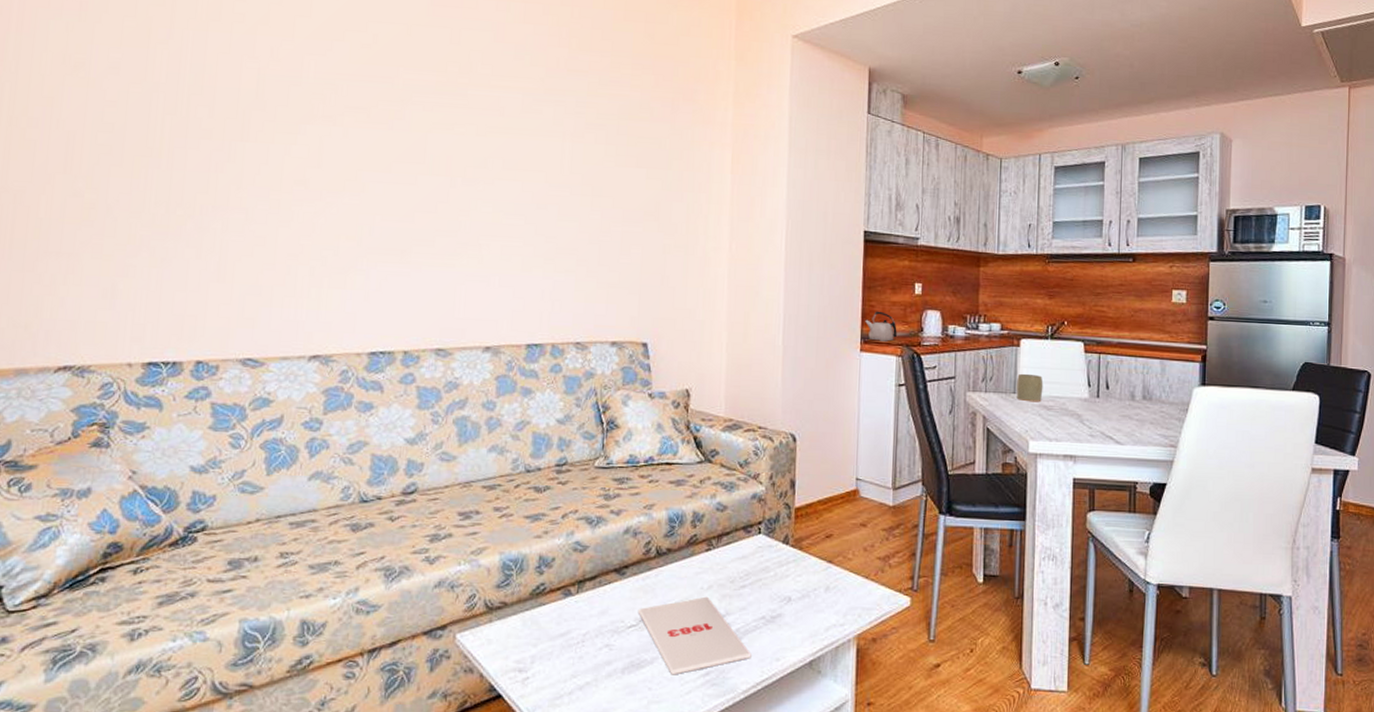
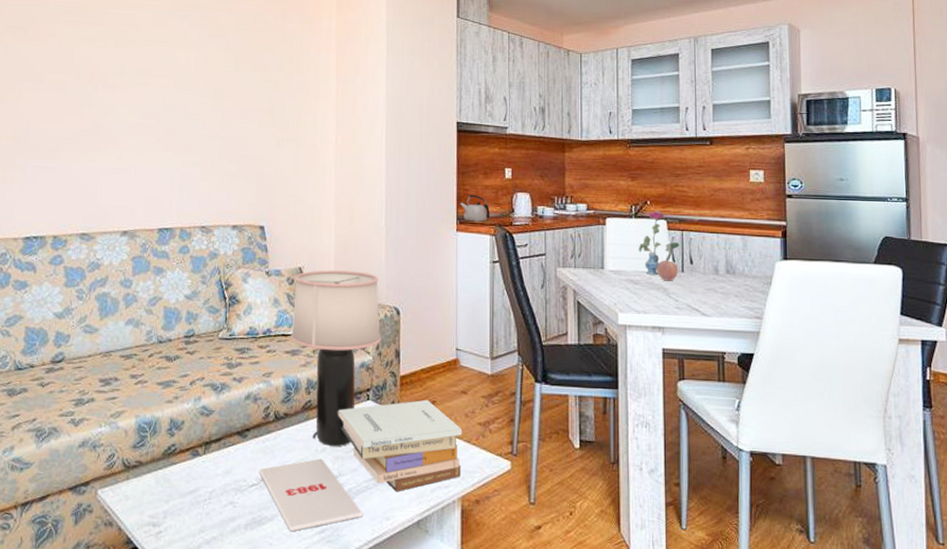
table lamp: none [676,392,776,583] -> present [291,270,382,446]
books: none [726,533,861,631] -> present [338,400,463,492]
mug: present [1016,373,1044,403] -> none [603,250,630,277]
vase: none [1053,332,1096,402] -> present [638,211,680,276]
fruit: none [1071,385,1094,407] -> present [656,260,679,281]

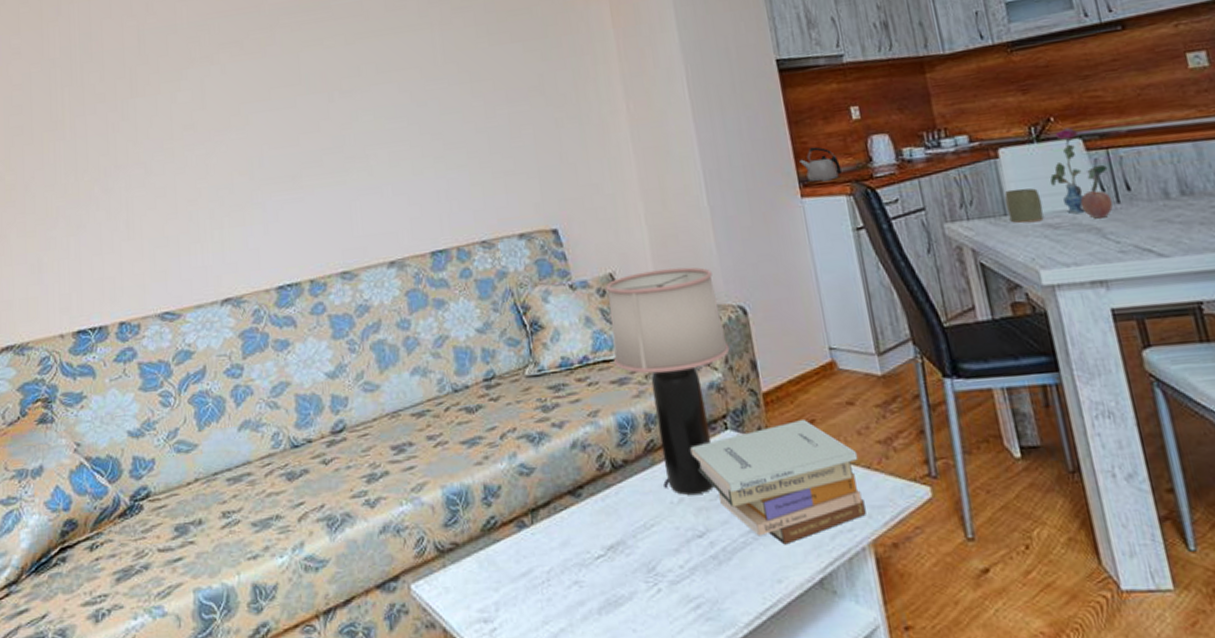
magazine: present [258,458,363,532] -> none [603,512,747,612]
mug: none [603,250,630,277] -> present [1004,188,1044,224]

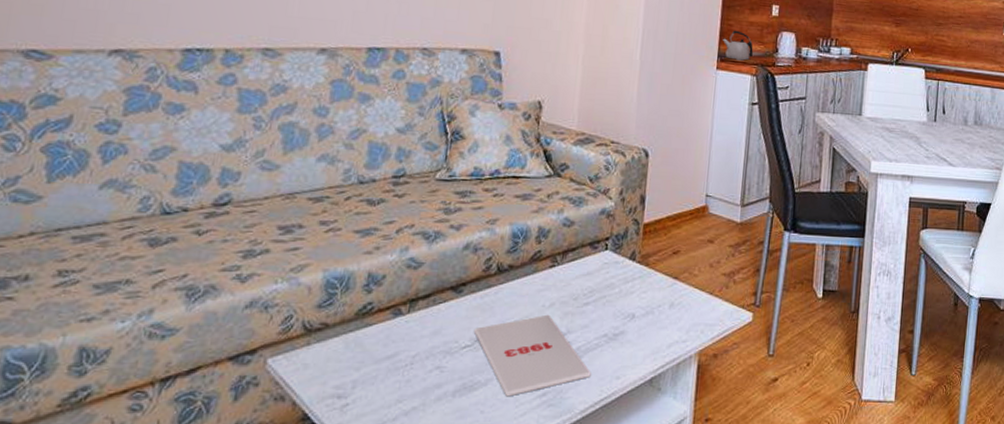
magazine: none [603,512,747,612] -> present [473,314,591,397]
table lamp: present [606,267,730,495] -> none [523,105,628,301]
books: present [690,420,866,545] -> none [571,250,706,349]
mug: present [1004,188,1044,224] -> none [861,96,887,125]
vase: present [1049,127,1108,215] -> none [895,59,935,125]
fruit: present [1080,190,1113,219] -> none [911,109,932,130]

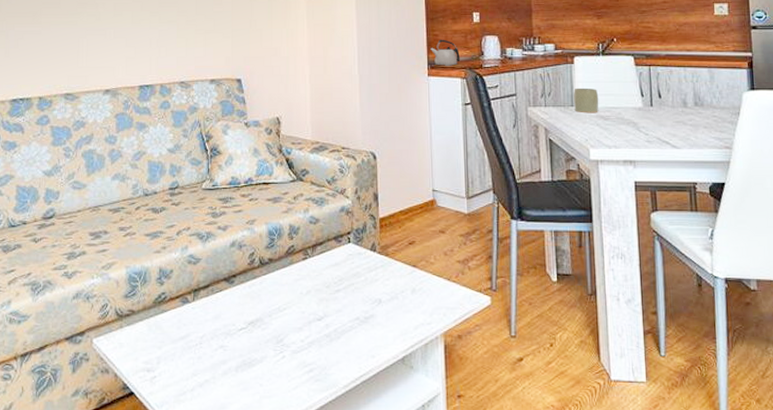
magazine: present [473,314,591,397] -> none [246,300,349,372]
mug: none [861,96,887,125] -> present [573,88,599,114]

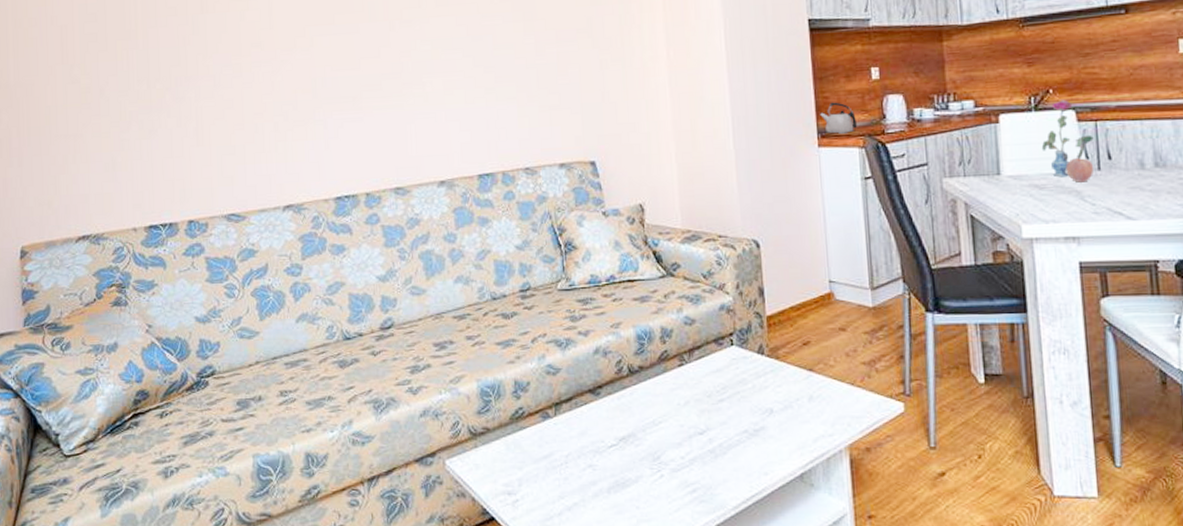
mug: present [573,88,599,114] -> none [999,151,1032,183]
vase: none [606,48,648,111] -> present [1041,100,1094,178]
fruit: none [625,96,648,116] -> present [1065,158,1094,183]

